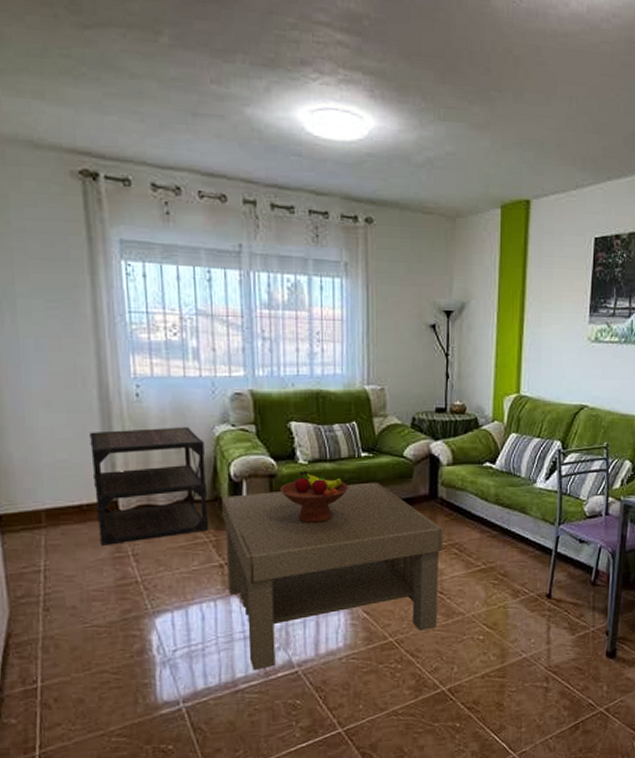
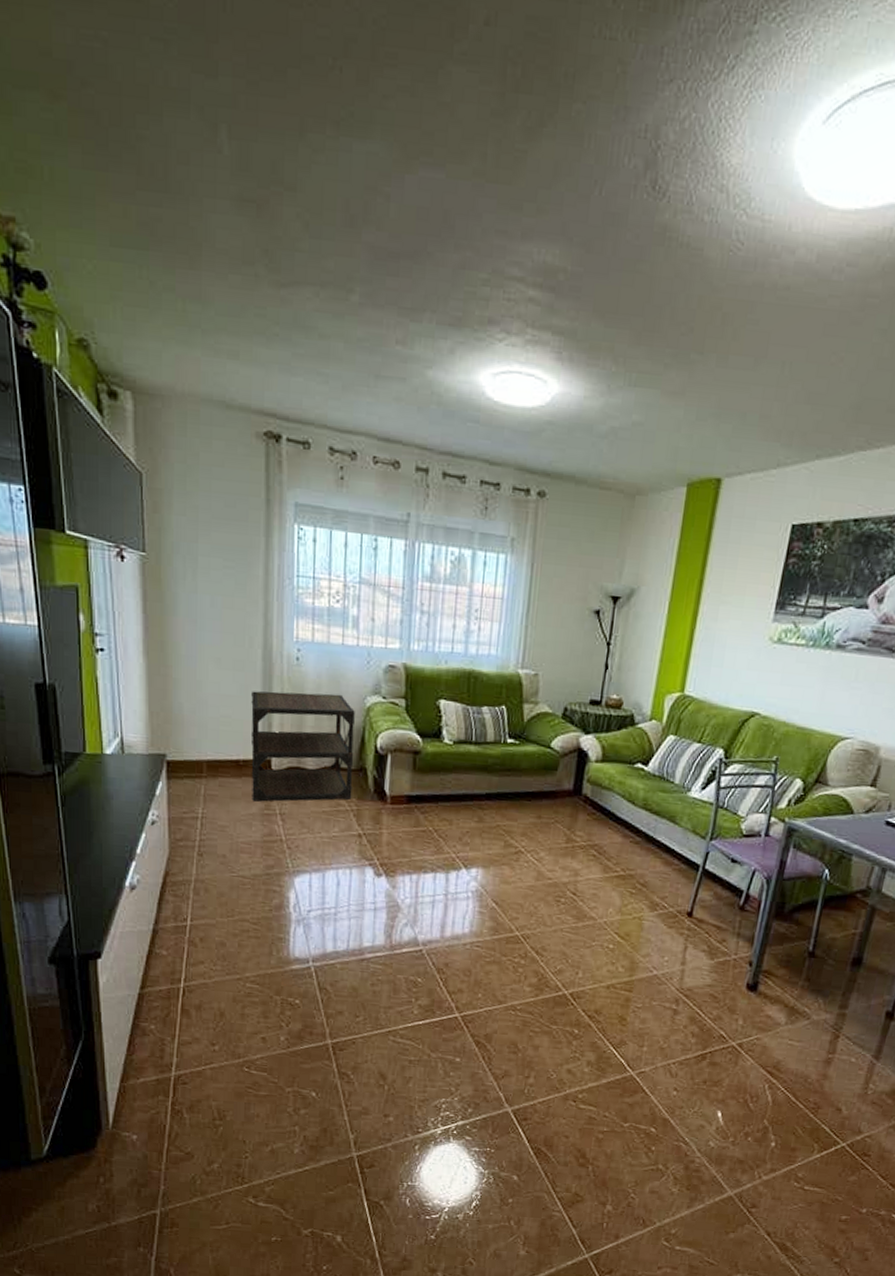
coffee table: present [222,482,444,671] -> none [364,767,584,943]
fruit bowl: present [279,471,349,523] -> none [422,751,492,806]

